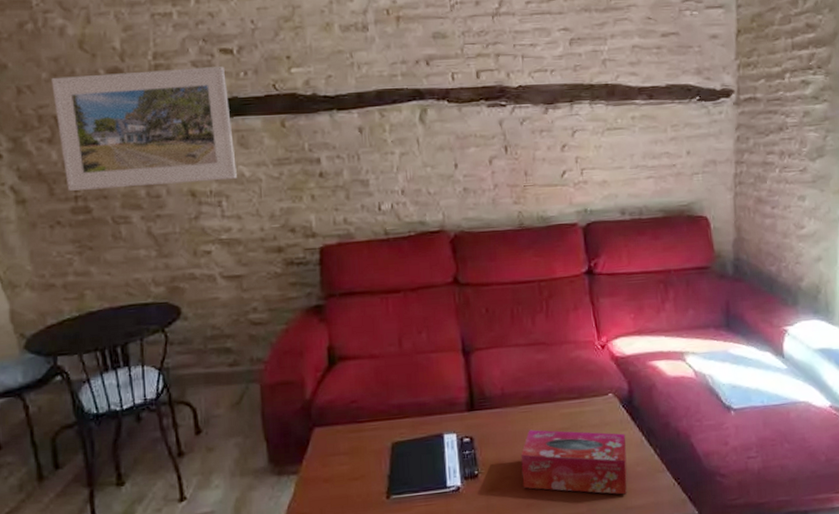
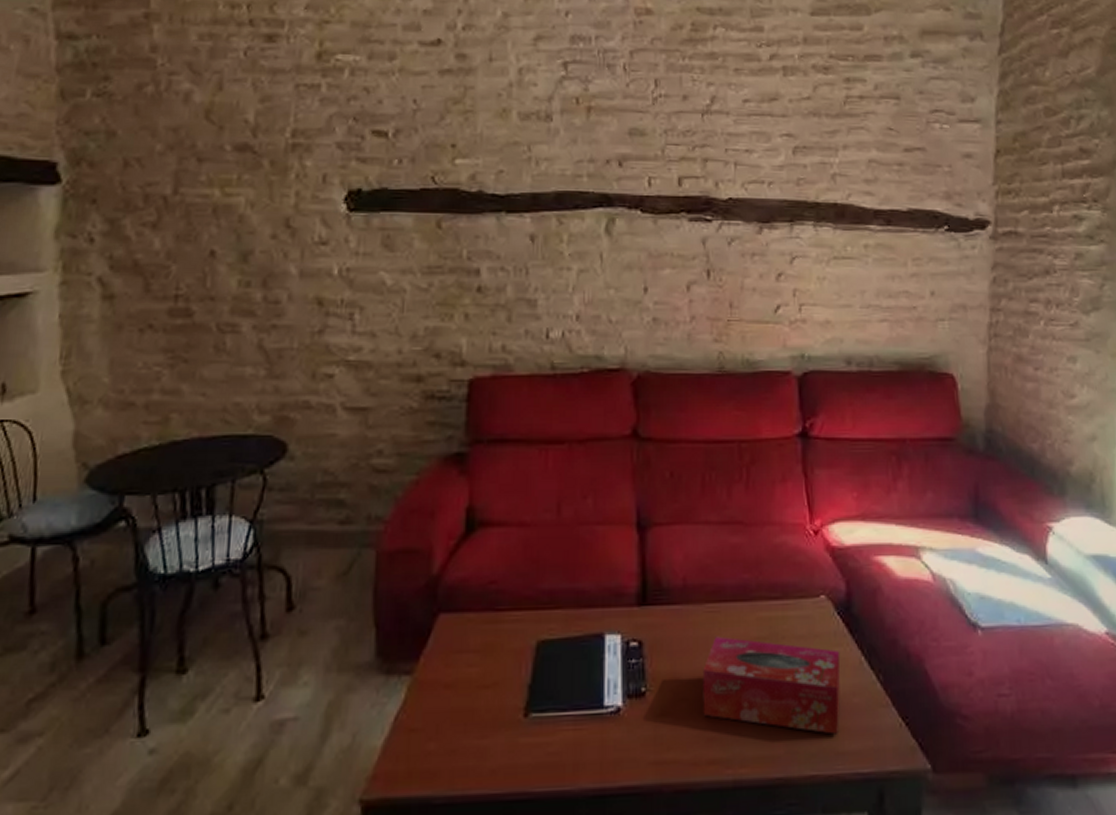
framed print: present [51,66,237,191] -> none [165,150,377,289]

